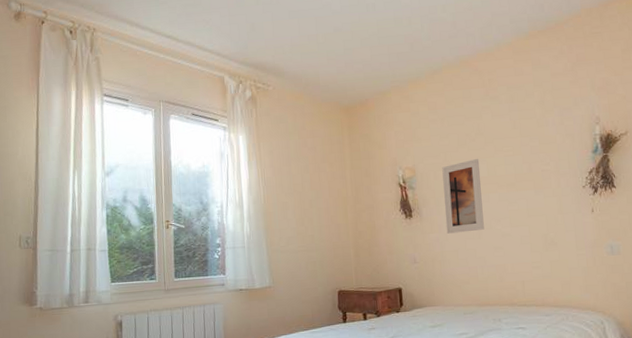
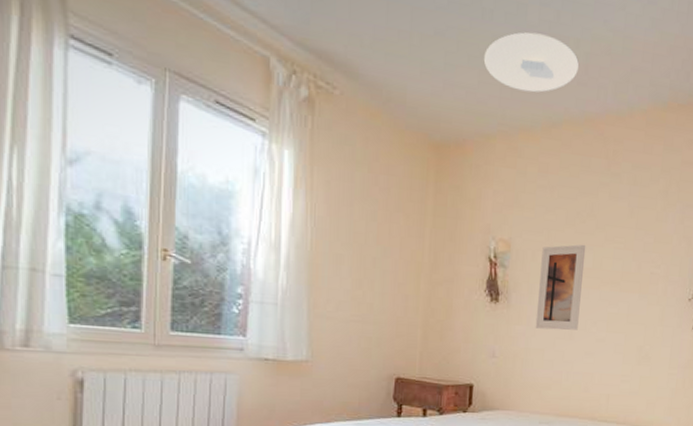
ceiling light: none [372,9,448,54] -> present [483,32,579,93]

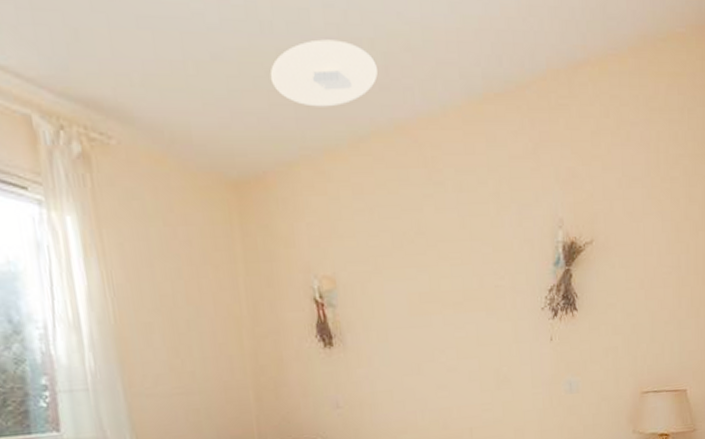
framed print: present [535,244,586,330] -> none [371,266,425,369]

